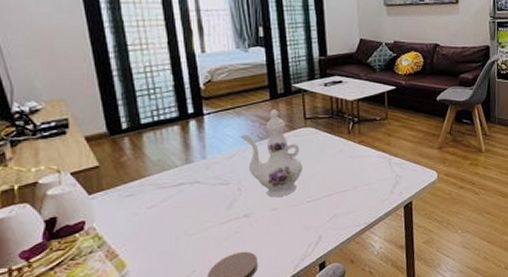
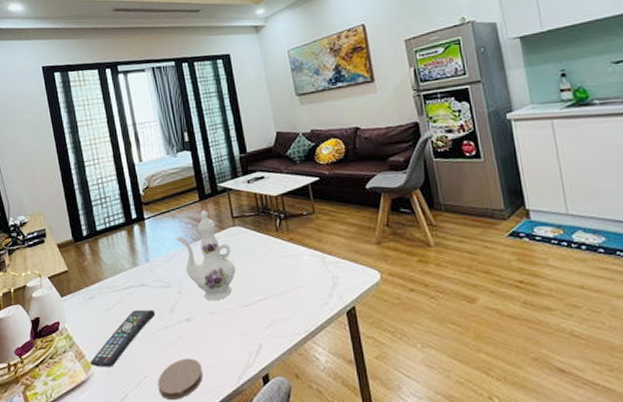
remote control: none [125,206,210,266] -> present [90,309,156,367]

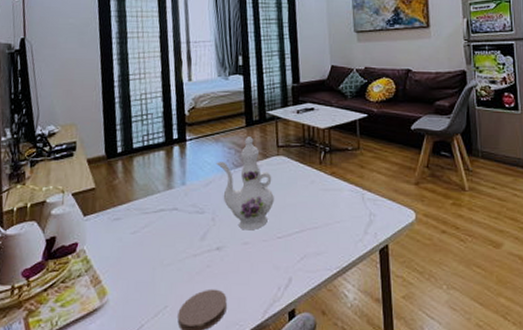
remote control: present [90,309,156,367] -> none [106,234,185,295]

